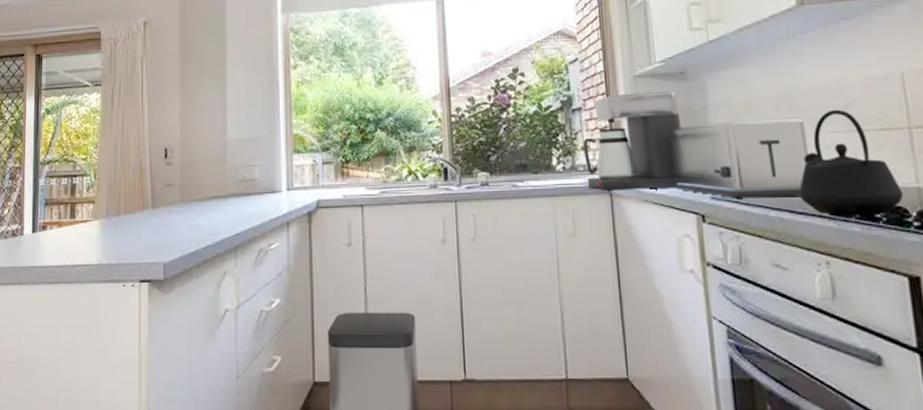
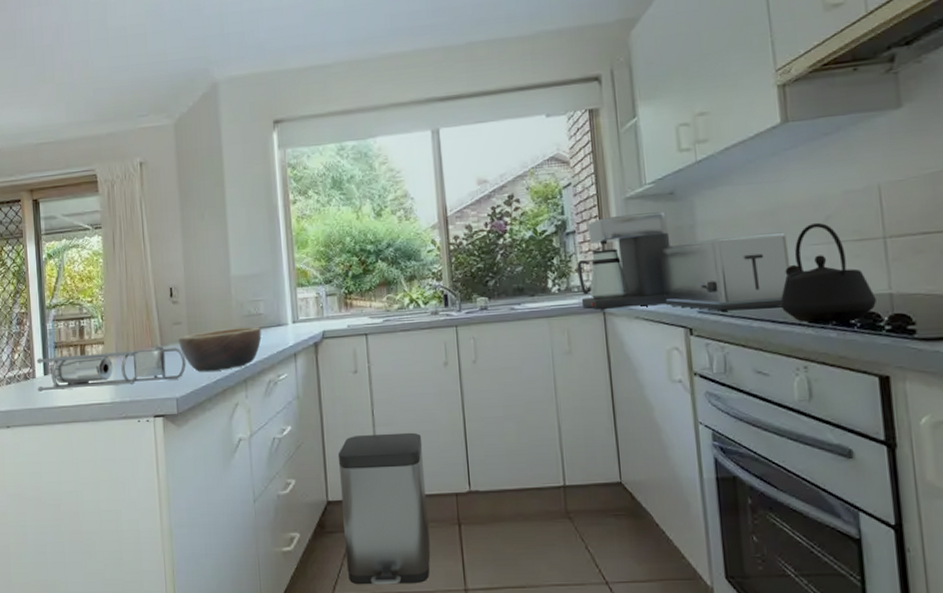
paper towel holder: none [24,208,176,250] -> present [36,346,186,392]
bowl: none [170,191,254,236] -> present [178,326,262,372]

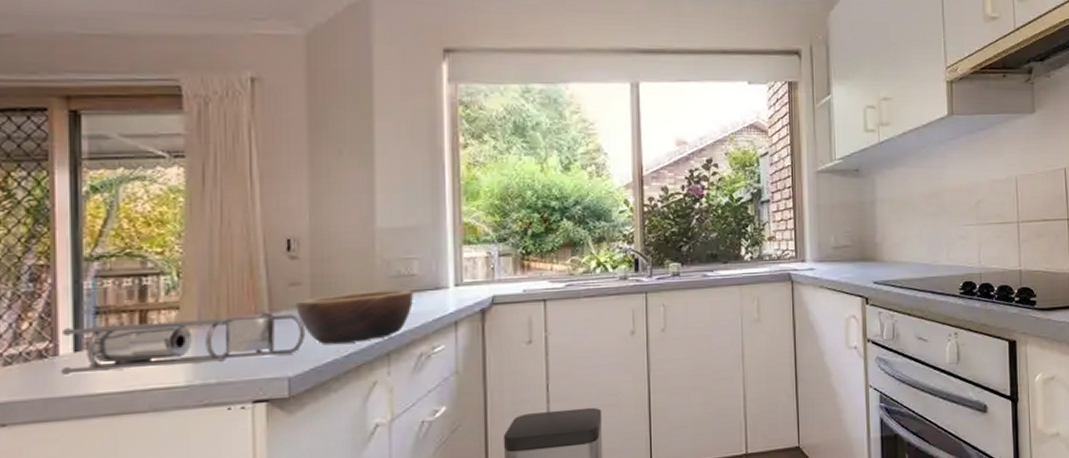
coffee maker: present [577,211,671,311] -> none [769,187,854,279]
toaster: present [659,232,791,311] -> none [844,212,949,282]
kettle: present [780,222,877,323] -> none [939,206,1011,294]

